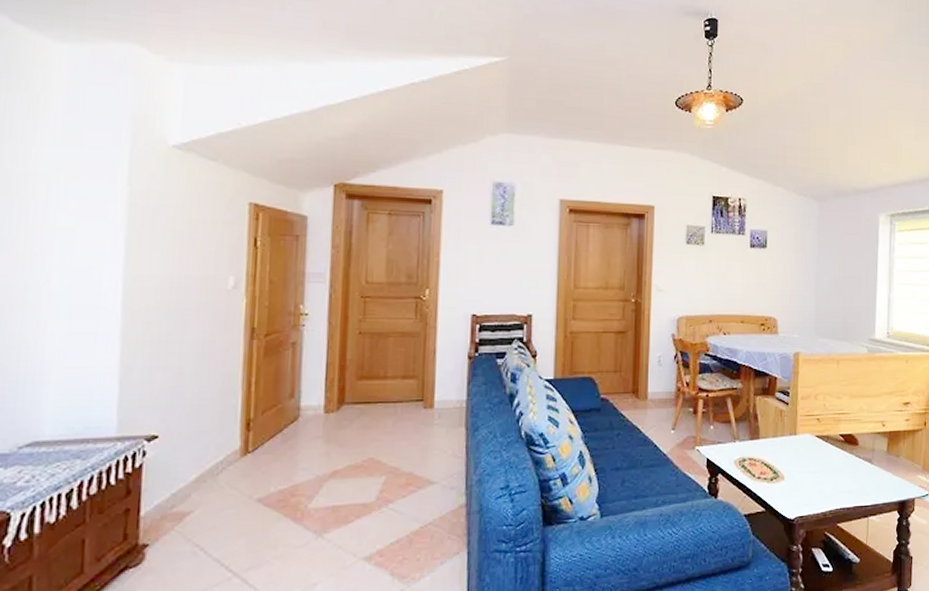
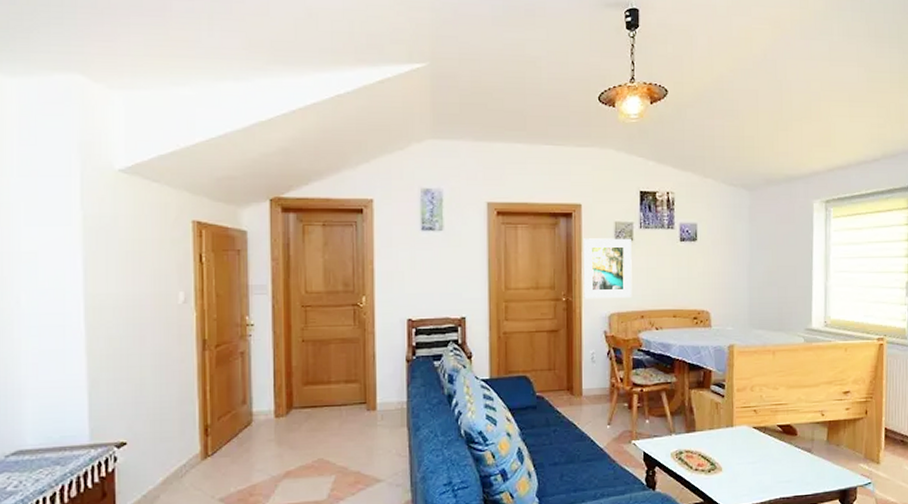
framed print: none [653,240,702,302] -> present [583,238,632,300]

